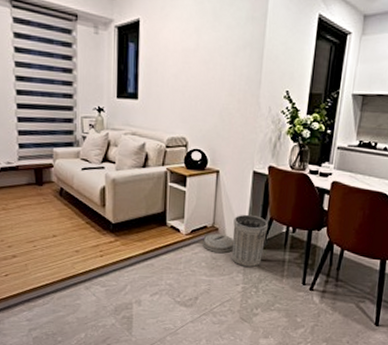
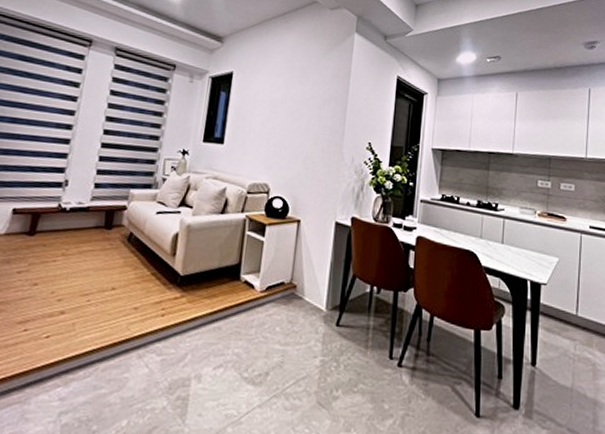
trash can: present [203,214,268,268] -> none [278,269,351,335]

